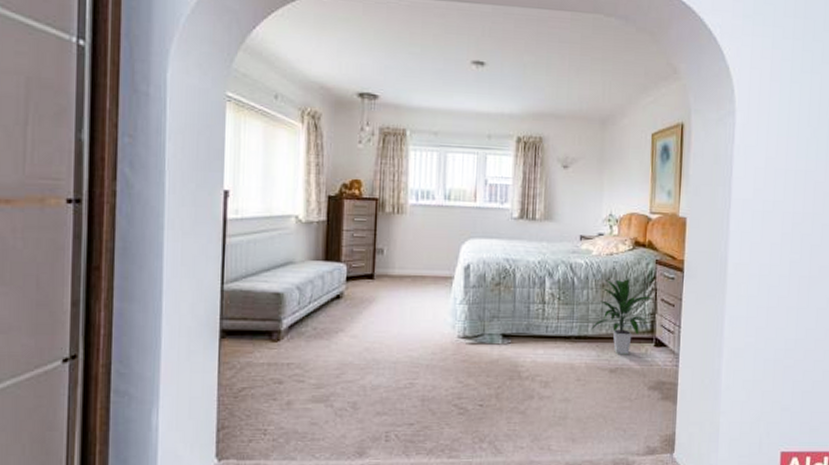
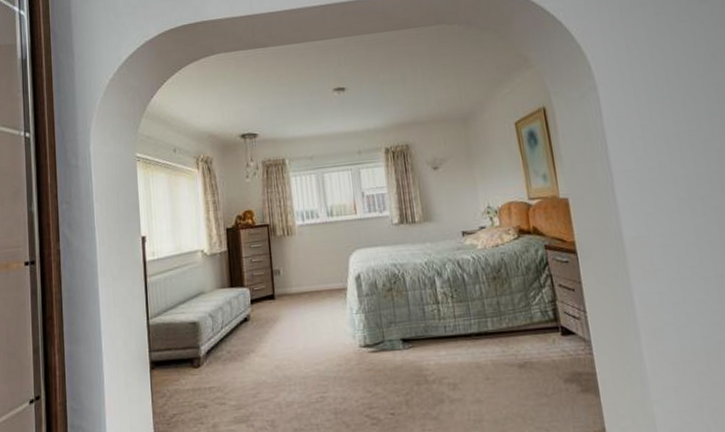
indoor plant: present [591,278,653,355] -> none [490,267,549,349]

